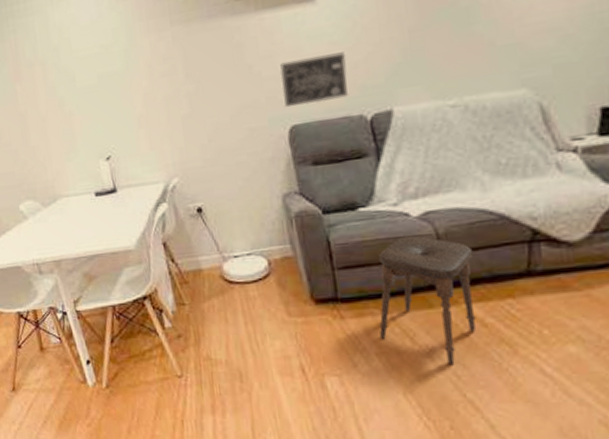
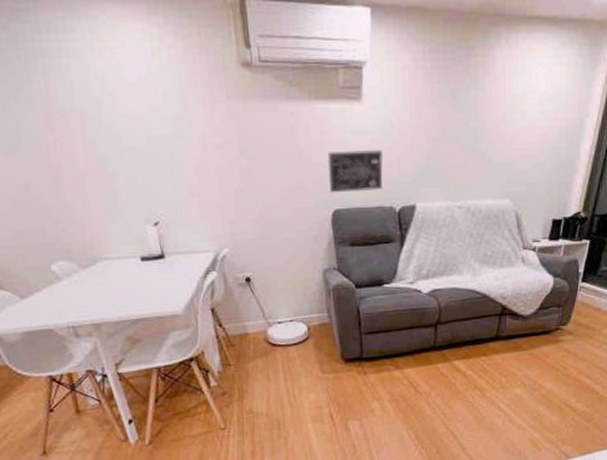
stool: present [379,235,476,366] -> none [393,308,463,407]

